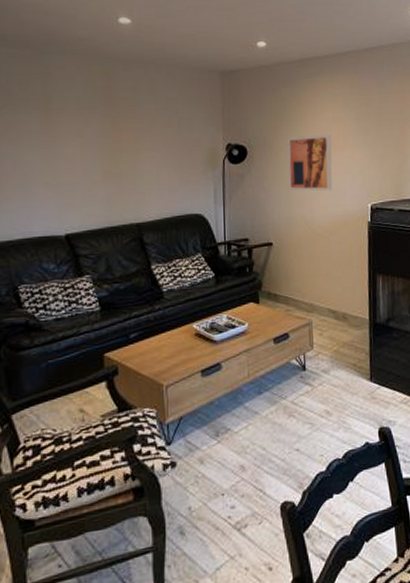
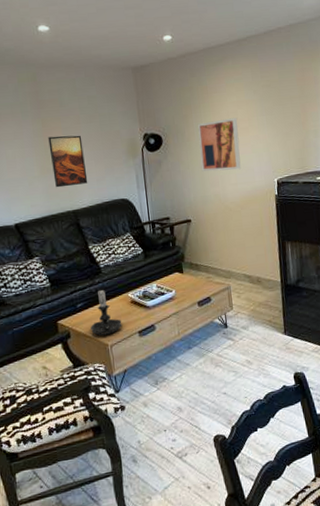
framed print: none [117,138,158,196] -> present [48,135,88,188]
candle holder: none [144,316,182,373] -> present [90,288,122,336]

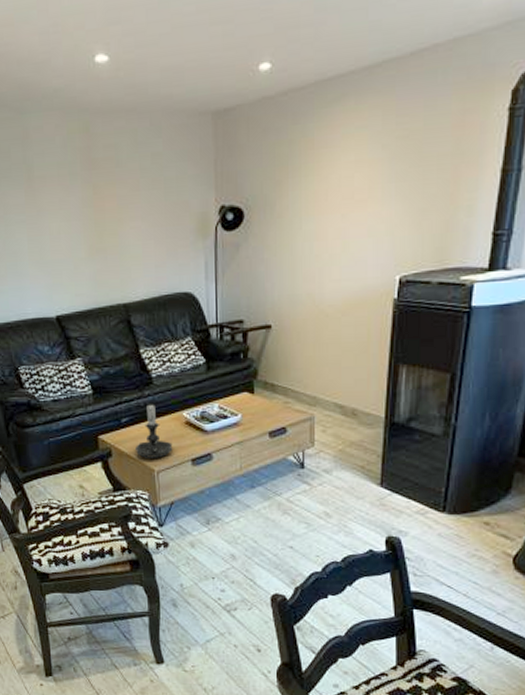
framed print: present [48,135,88,188] -> none [99,206,144,274]
wall art: present [197,118,241,172] -> none [293,185,353,262]

